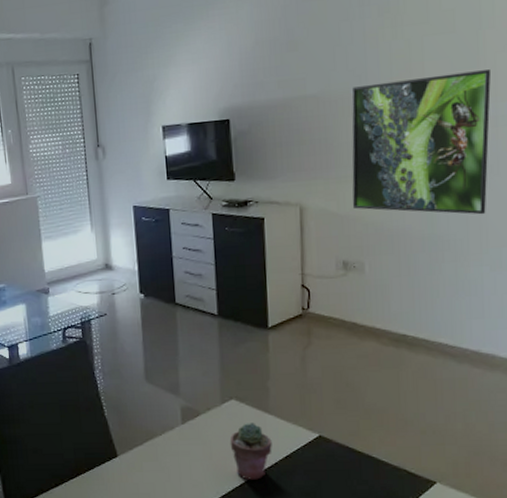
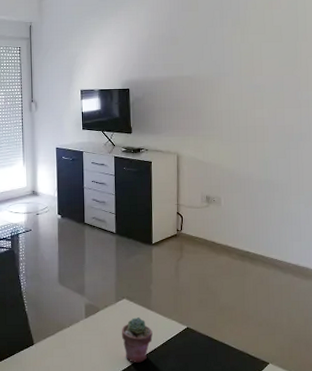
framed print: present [351,70,492,215] -> none [213,69,305,167]

